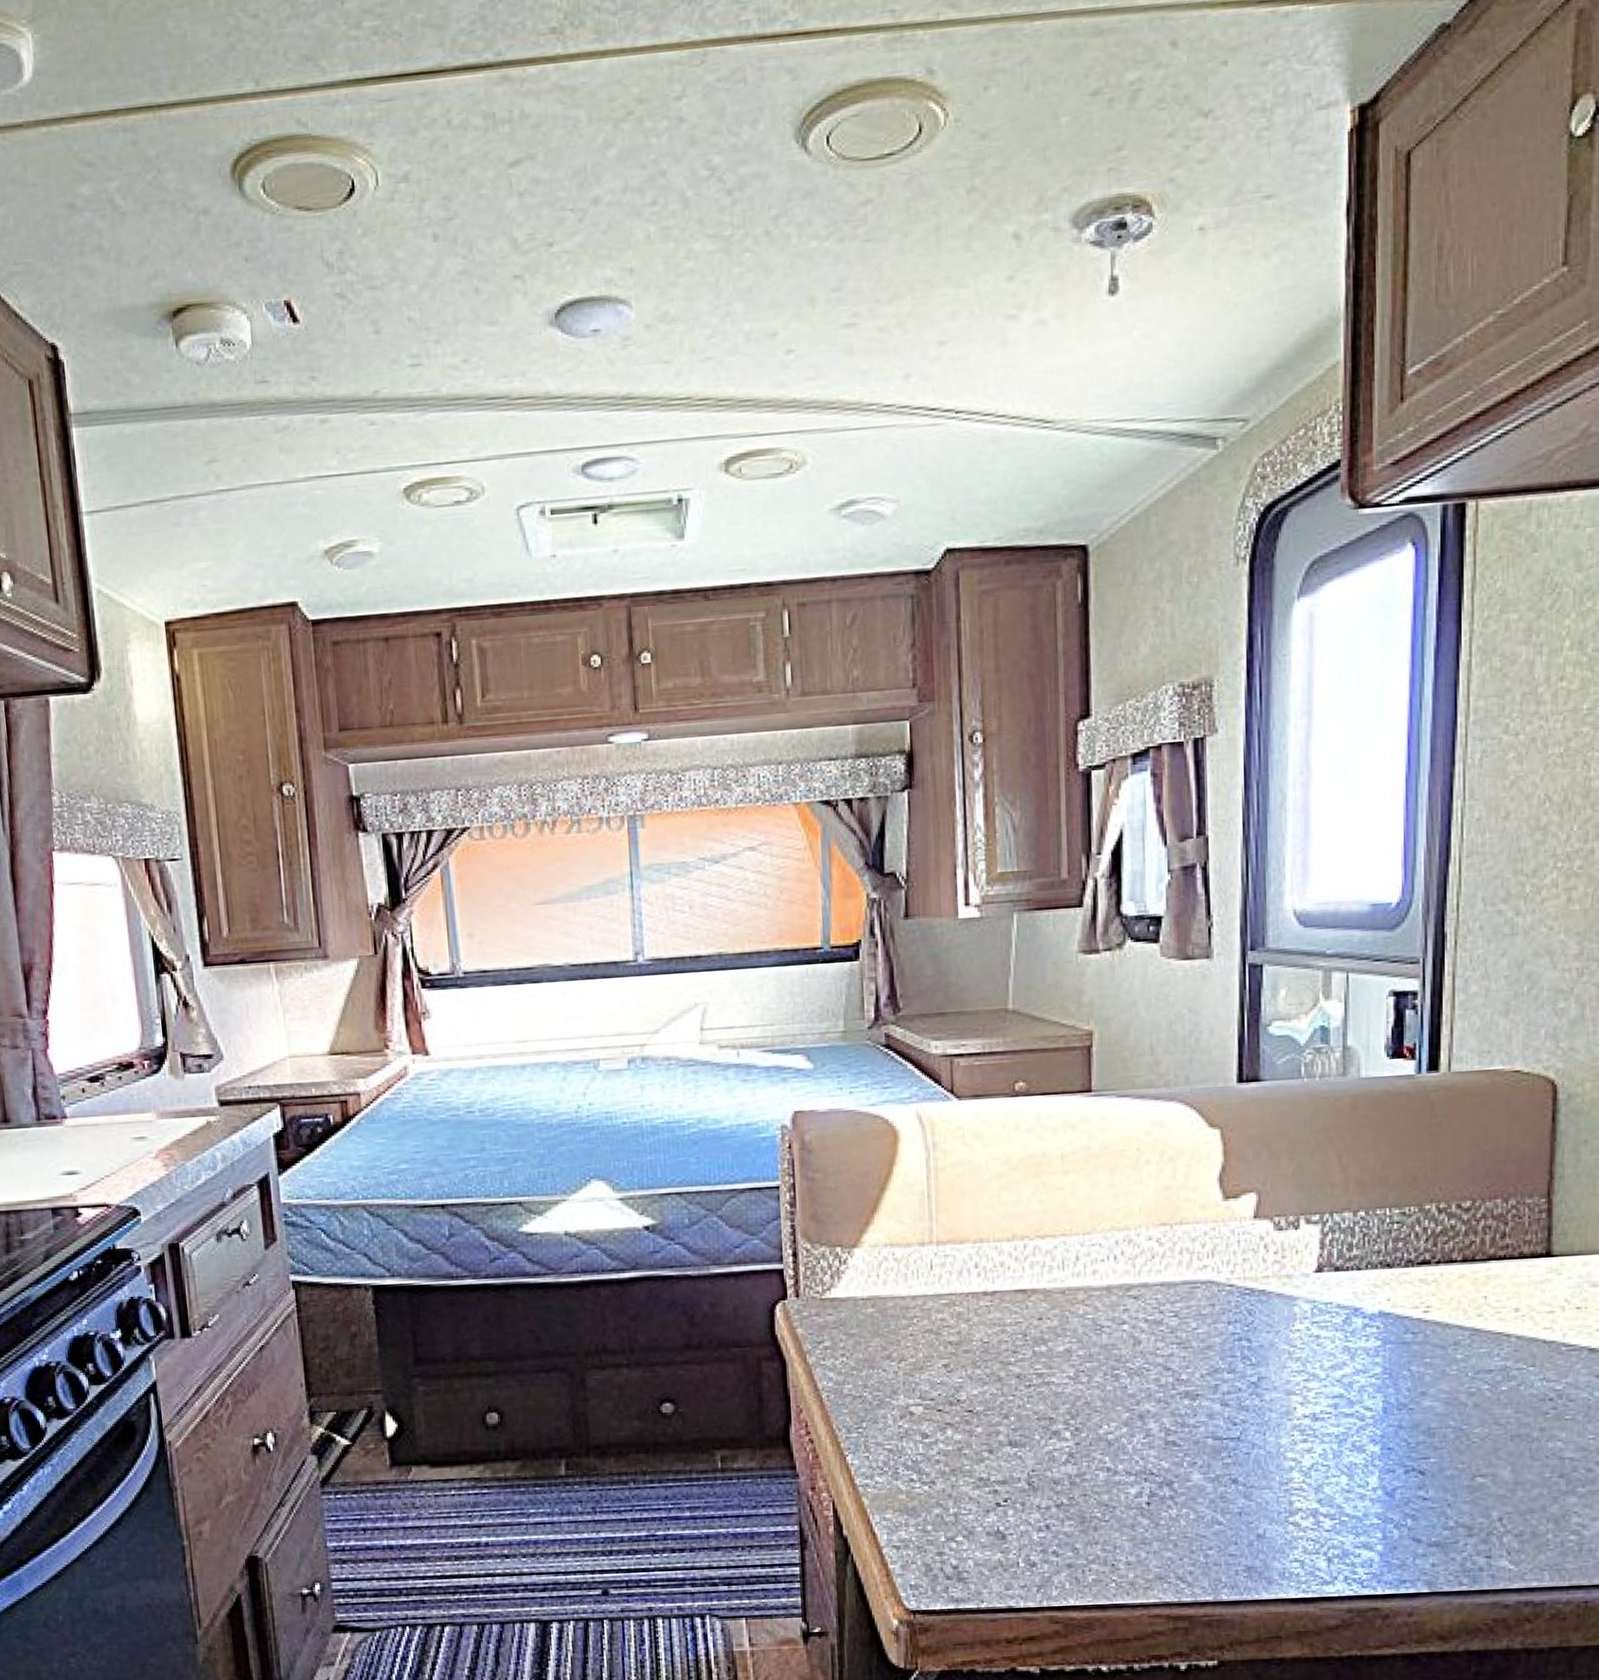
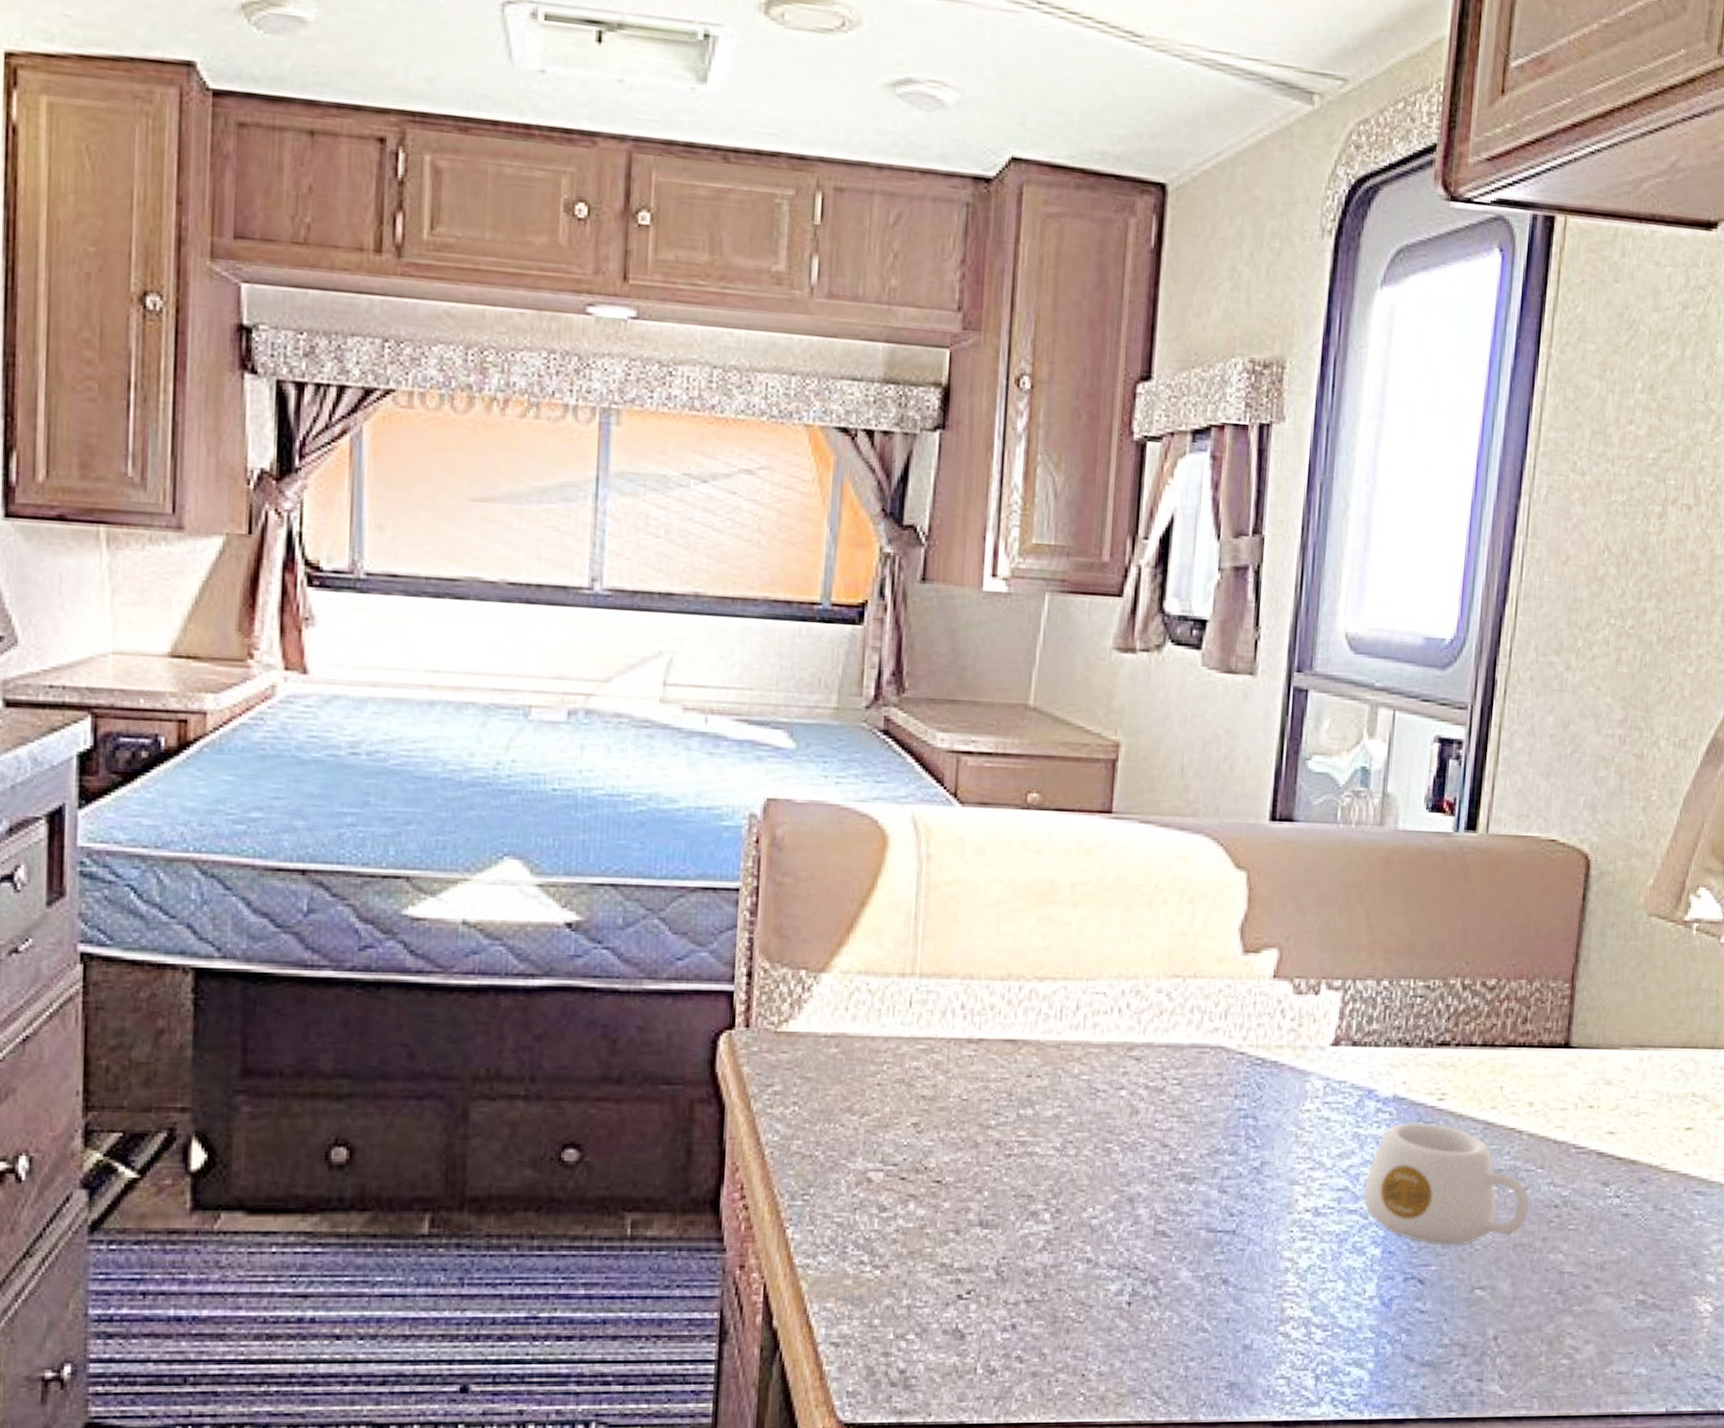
mug: none [1358,1333,1524,1441] -> present [1363,1122,1530,1246]

